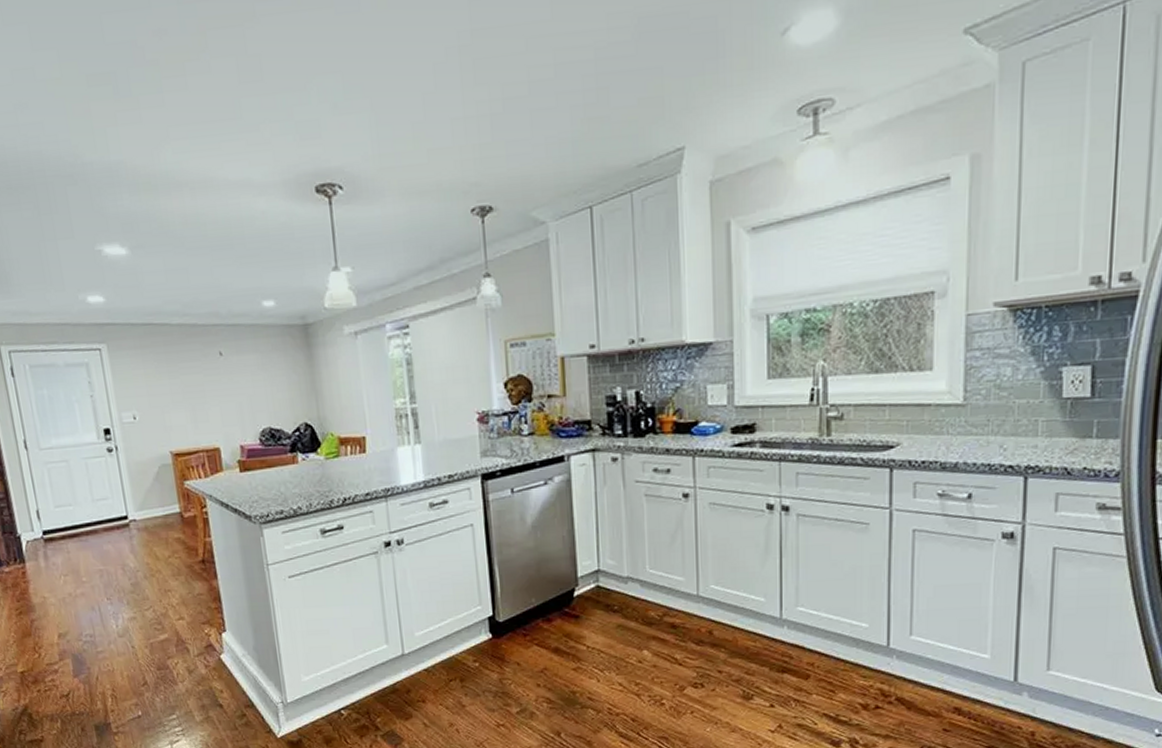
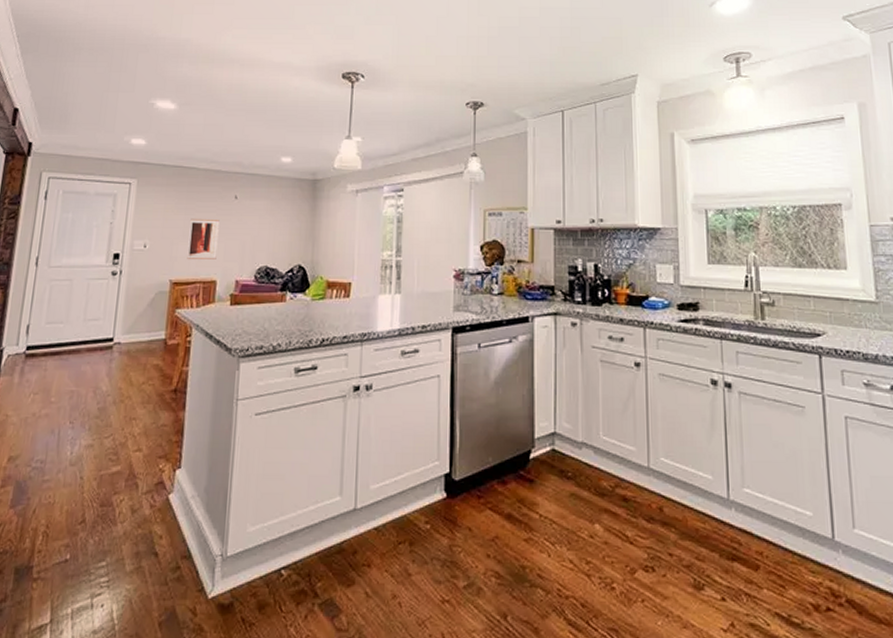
wall art: none [176,381,215,428] -> present [187,218,220,259]

